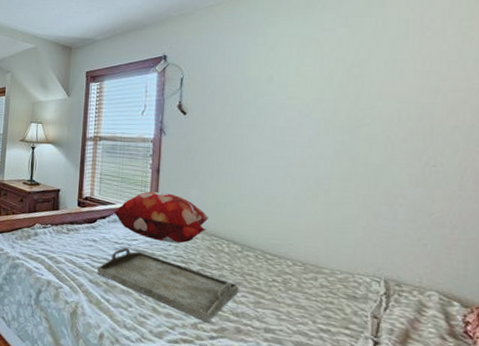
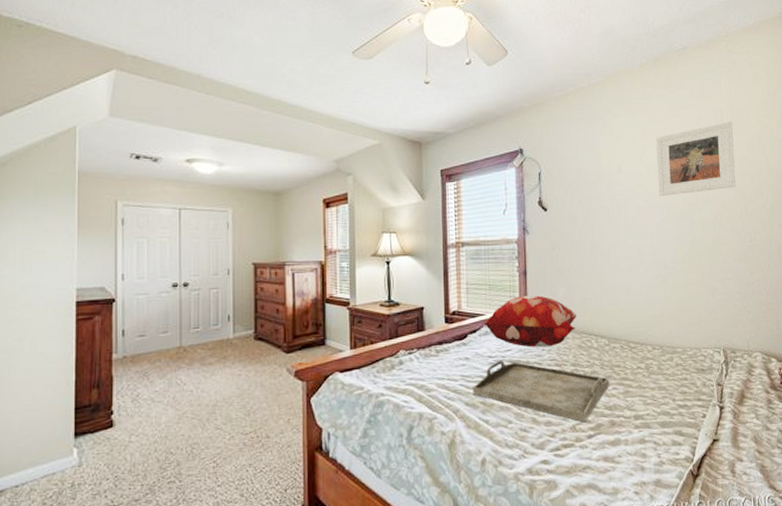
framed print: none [316,32,421,109] -> present [656,121,736,197]

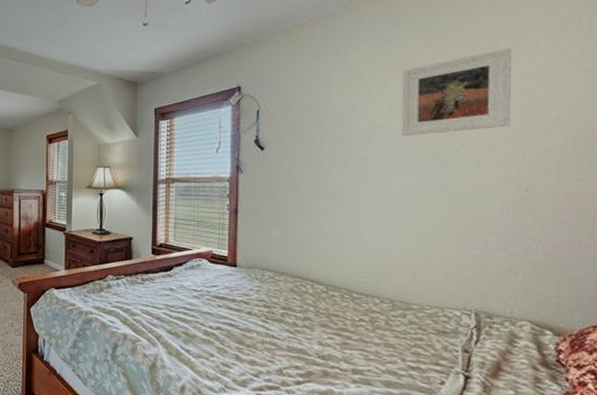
serving tray: present [473,361,610,423] -> none [176,295,325,368]
decorative pillow: present [485,295,576,347] -> none [191,234,291,287]

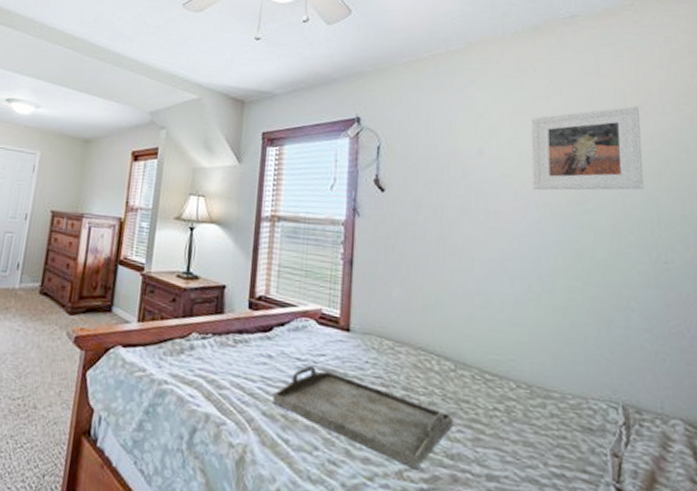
serving tray: none [176,295,325,368] -> present [273,366,454,470]

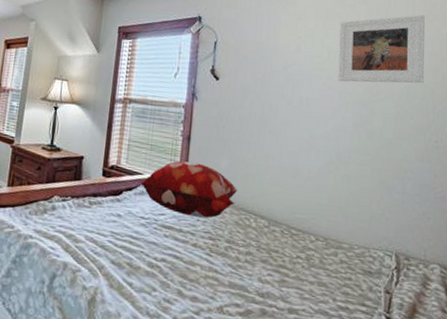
serving tray: present [273,366,454,470] -> none [120,223,265,306]
decorative pillow: none [296,289,413,360] -> present [142,161,237,218]

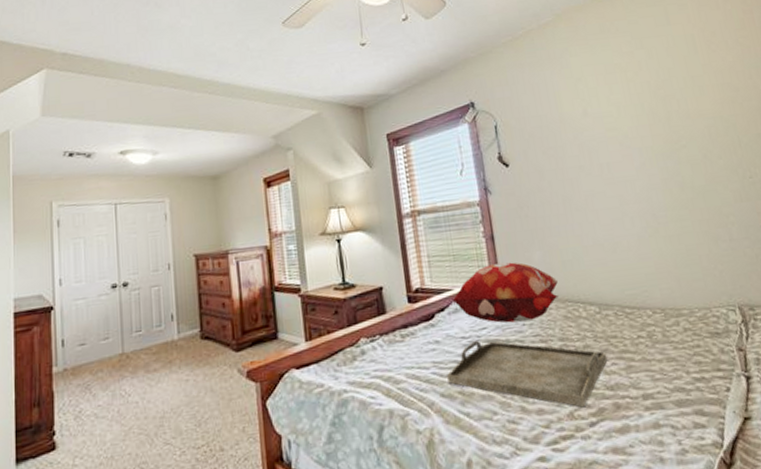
serving tray: none [120,223,265,306] -> present [447,341,608,408]
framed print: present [338,15,425,84] -> none [622,46,723,138]

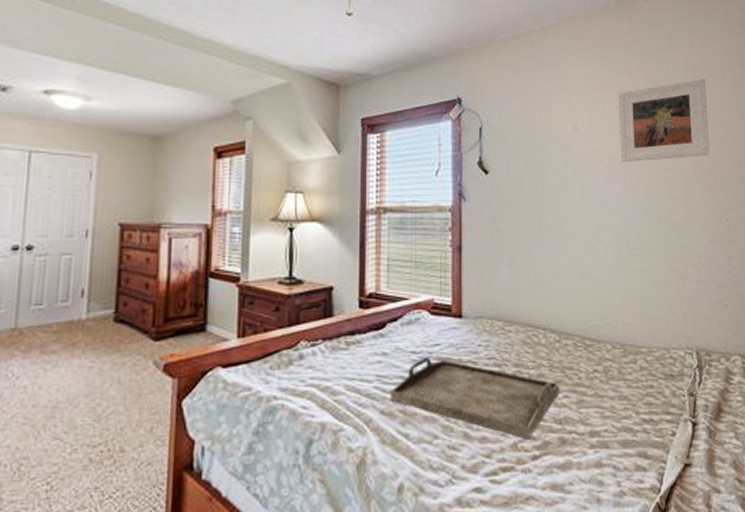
decorative pillow: present [453,262,559,323] -> none [408,277,521,342]
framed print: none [622,46,723,138] -> present [618,78,710,163]

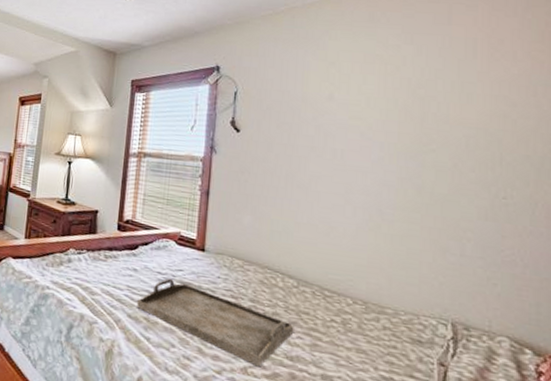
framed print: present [618,78,710,163] -> none [379,53,489,132]

